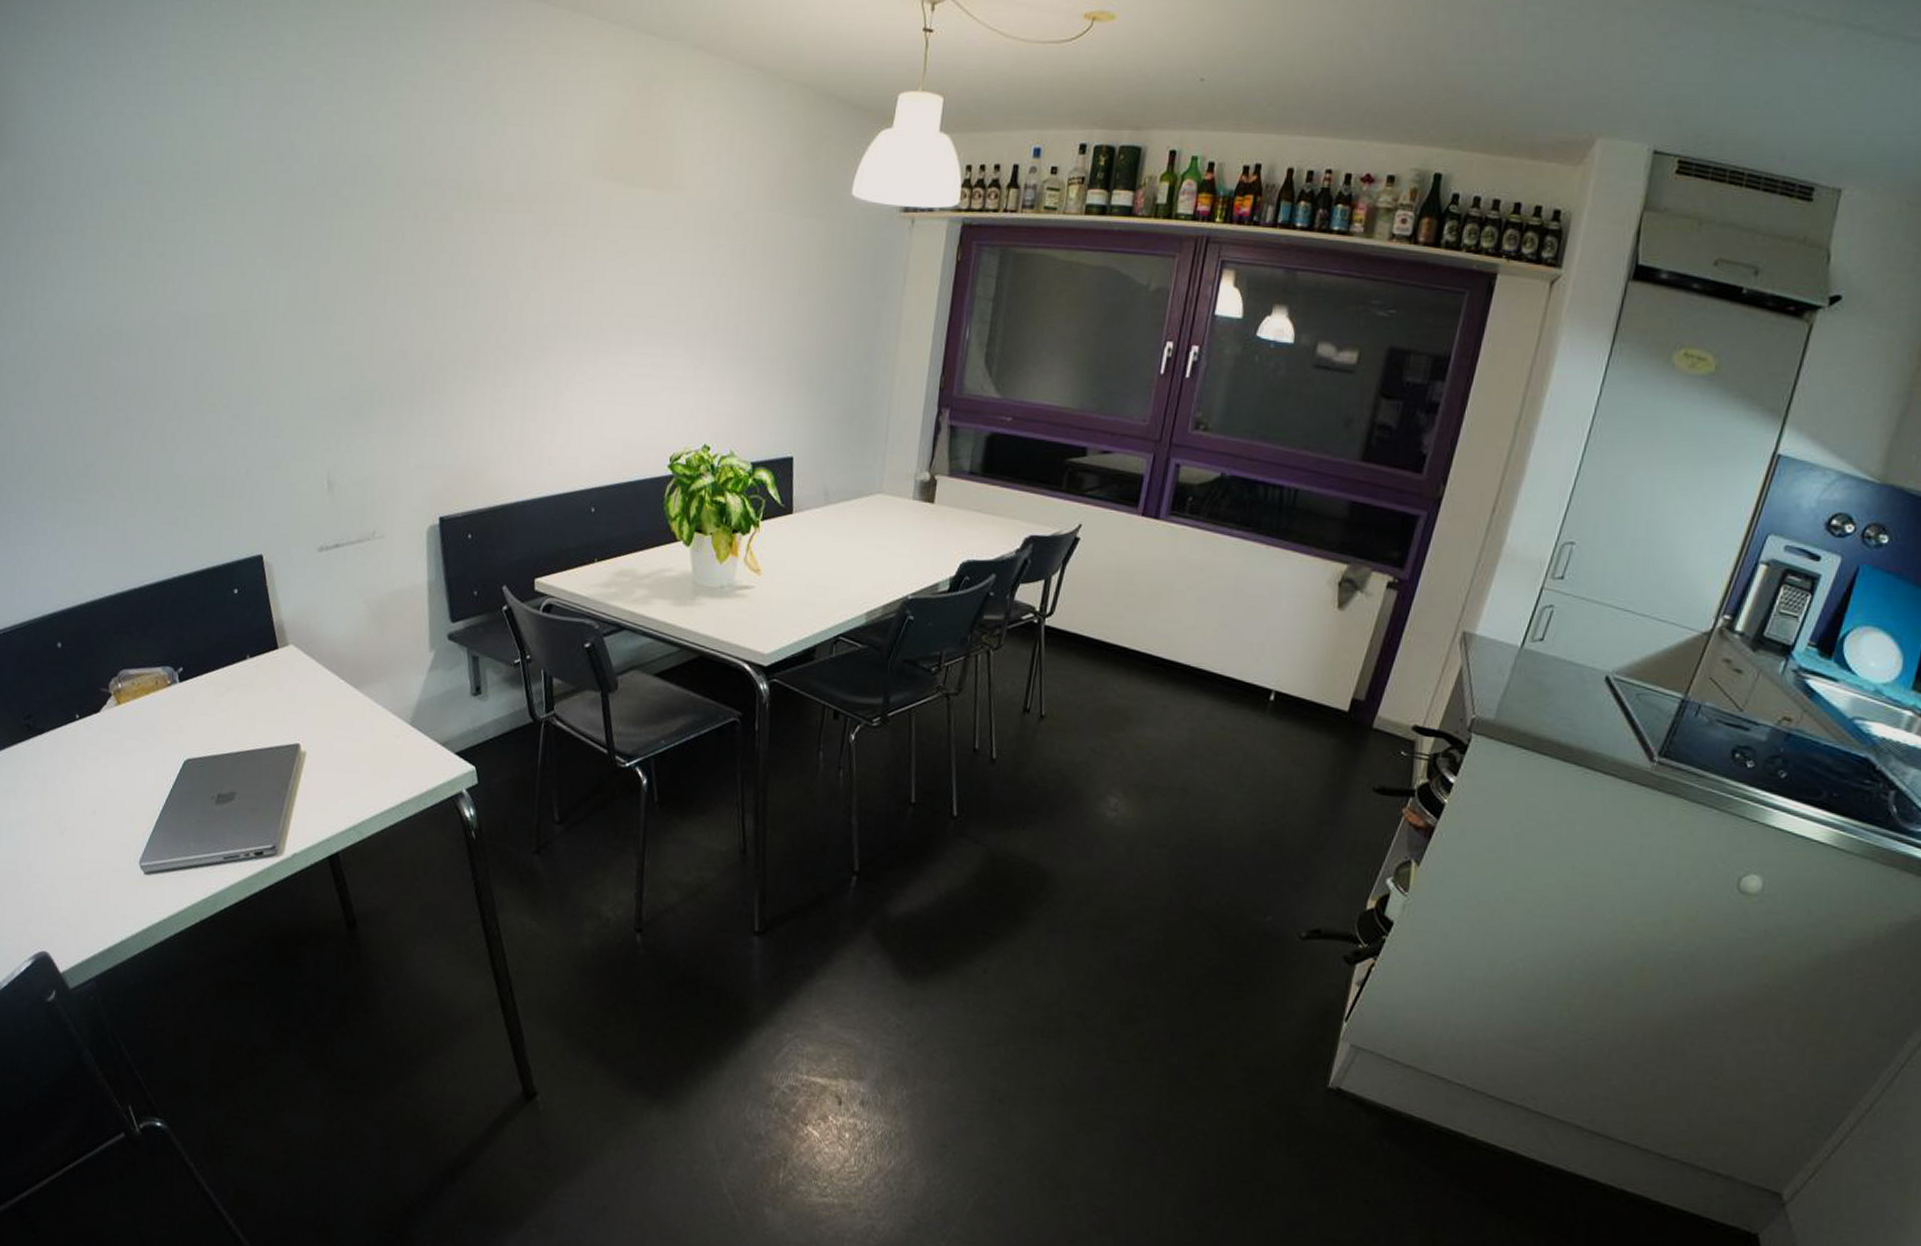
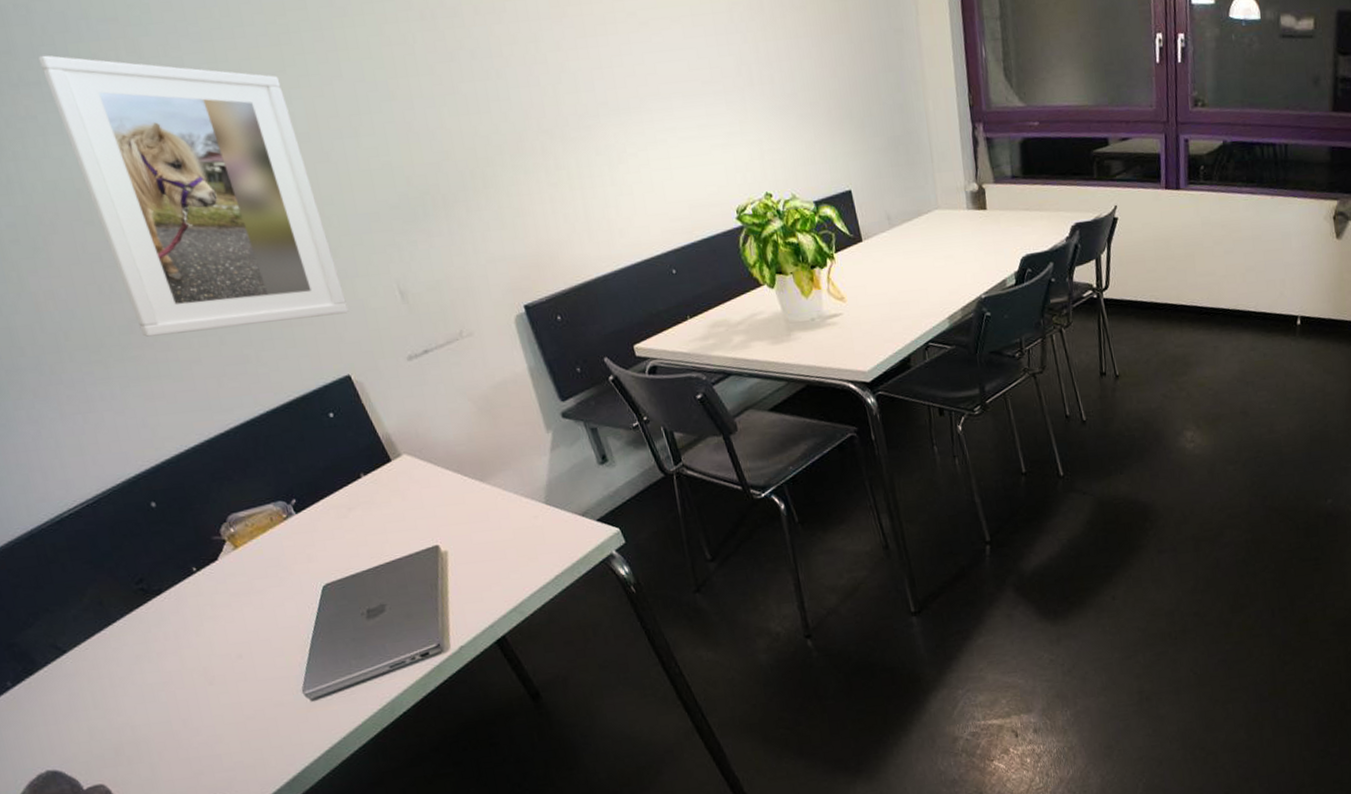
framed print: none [76,206,278,494] -> present [38,55,349,337]

